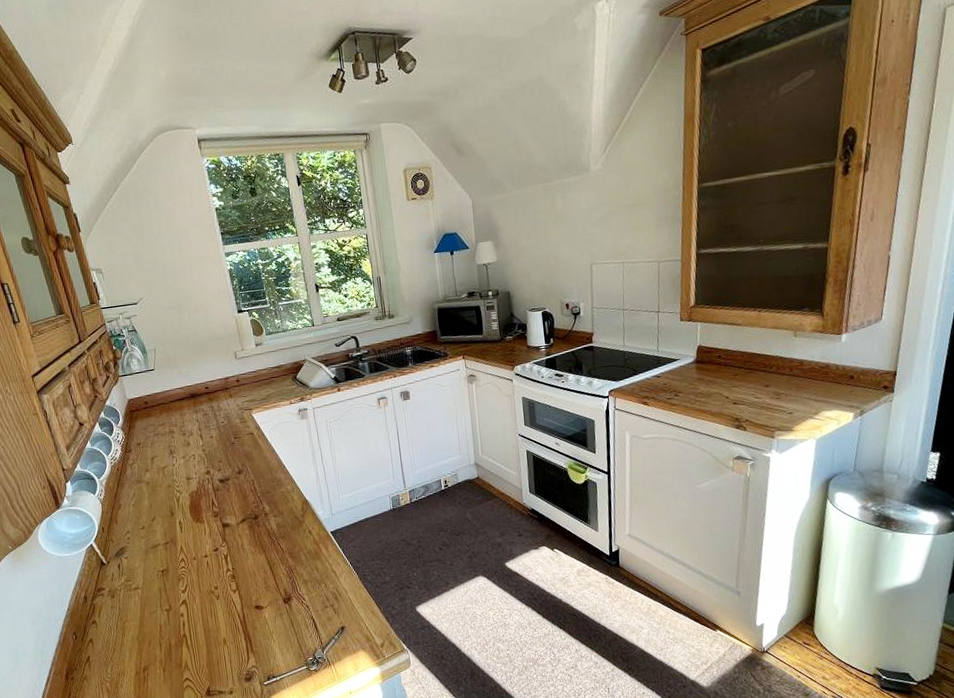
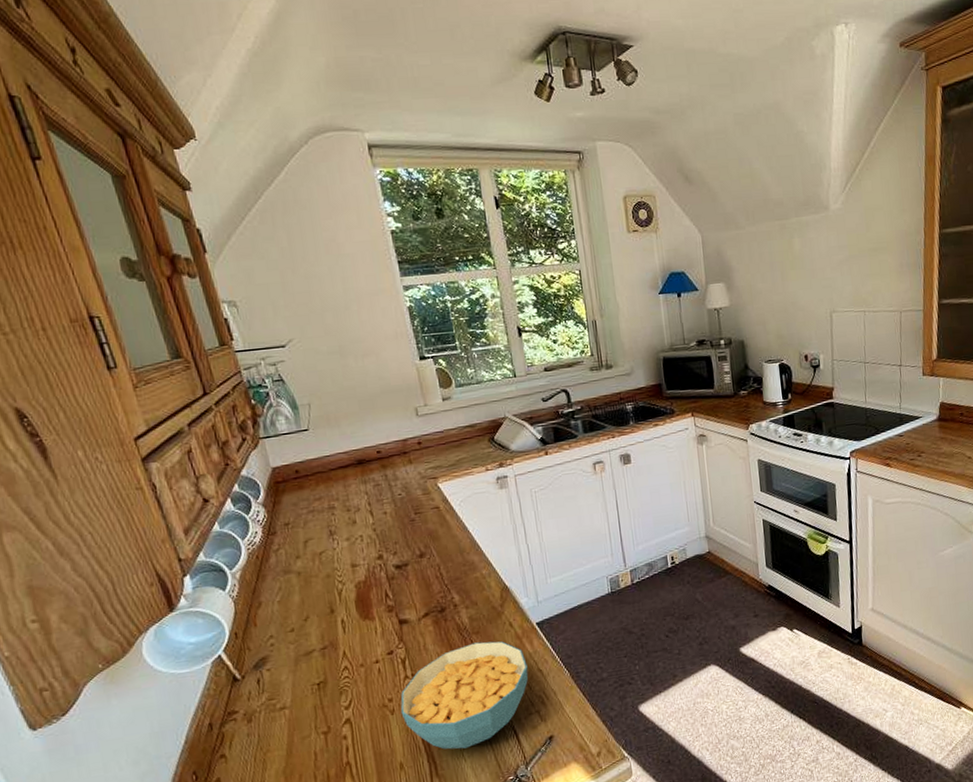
cereal bowl: none [224,545,324,632] -> present [400,641,529,750]

